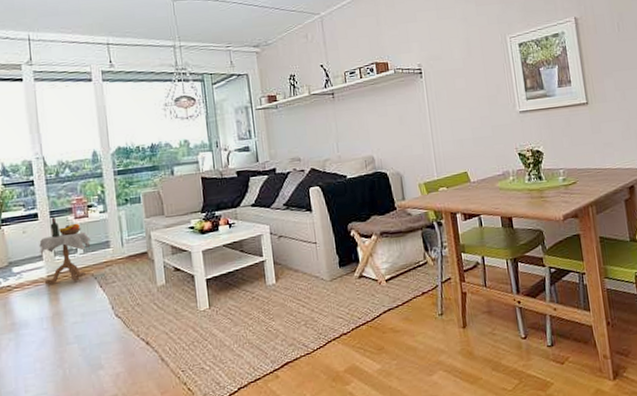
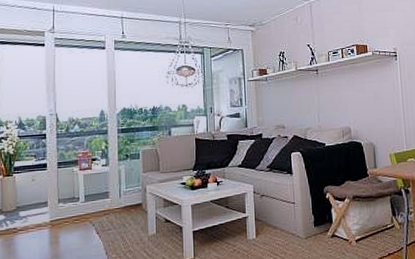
side table: present [39,217,91,285] -> none [45,168,92,229]

